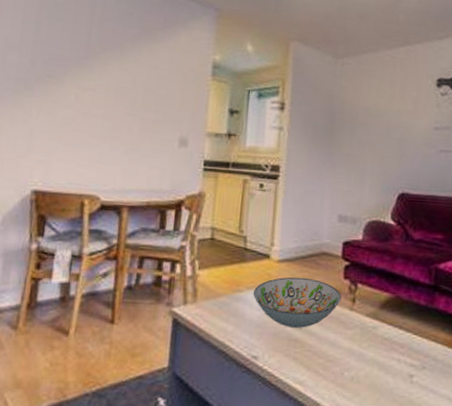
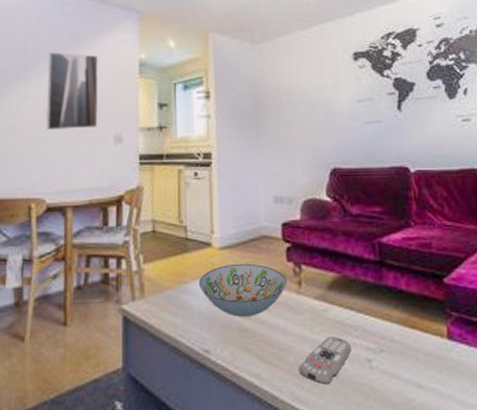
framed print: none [106,42,169,128] -> present [45,52,98,131]
remote control: none [342,351,396,395] -> present [298,336,352,385]

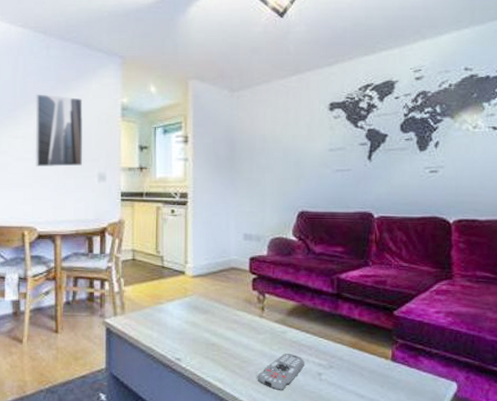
decorative bowl: present [198,263,287,317] -> none [172,290,251,334]

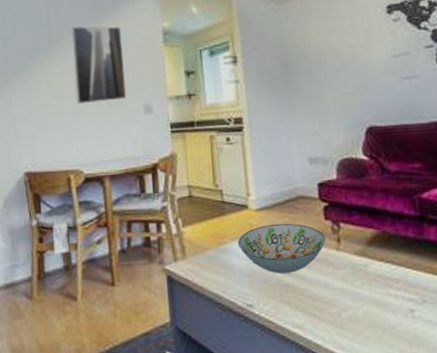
decorative bowl: none [172,290,251,334] -> present [237,223,326,273]
remote control: present [257,353,305,391] -> none [341,289,394,334]

